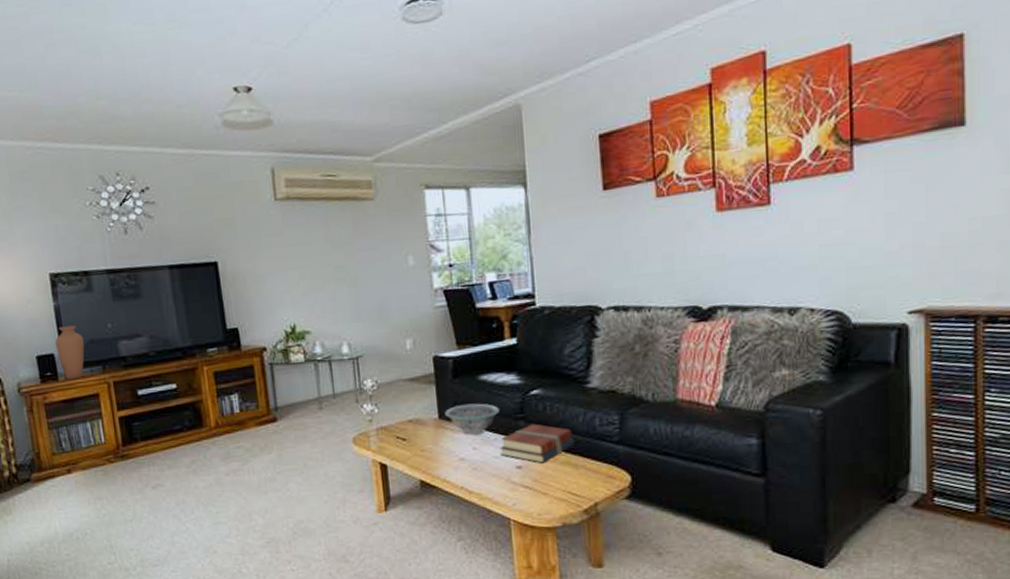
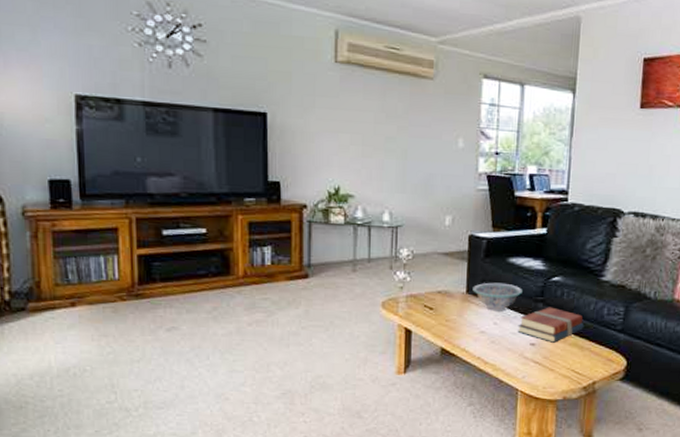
vase: present [55,325,85,380] -> none [72,152,107,210]

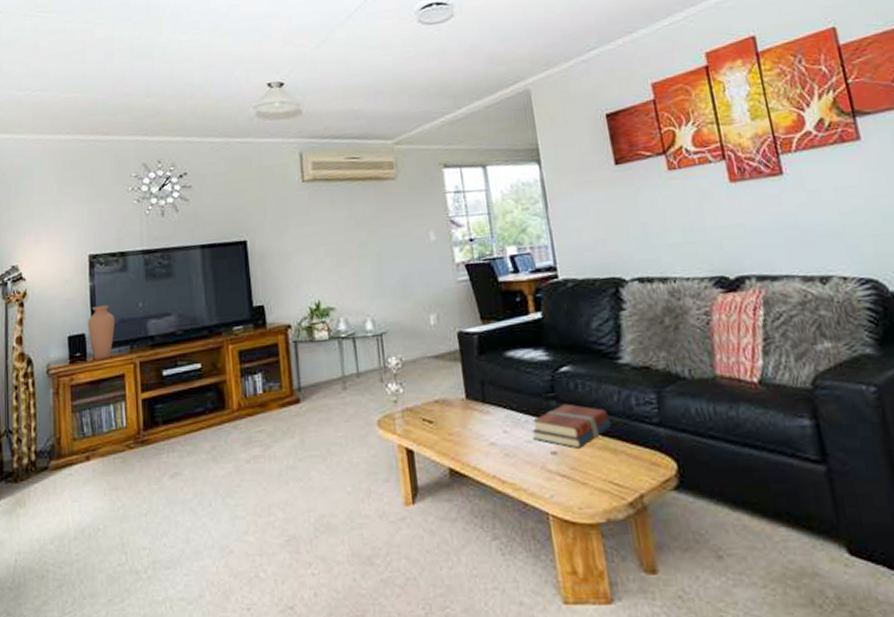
vase: none [72,152,107,210] -> present [87,305,115,361]
decorative bowl: present [472,282,524,311] -> none [472,381,530,417]

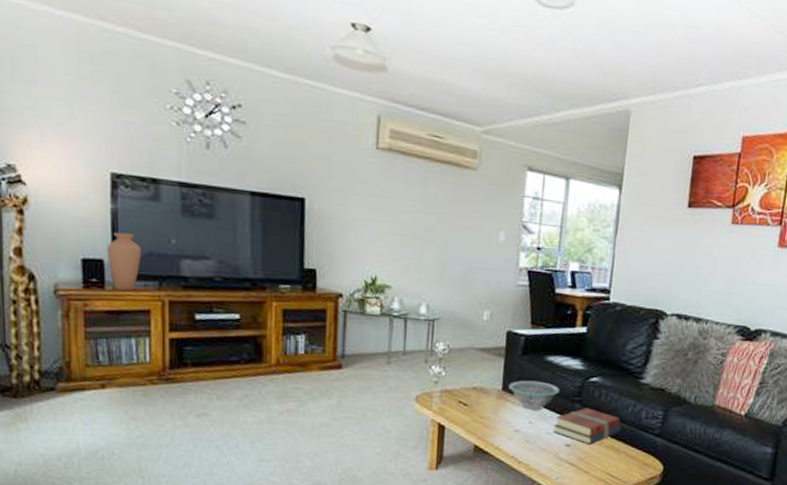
decorative bowl: none [472,381,530,417] -> present [508,380,561,411]

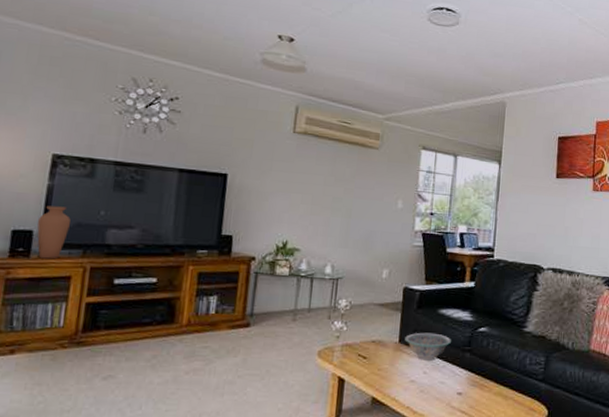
books: present [552,407,622,445] -> none [445,356,508,392]

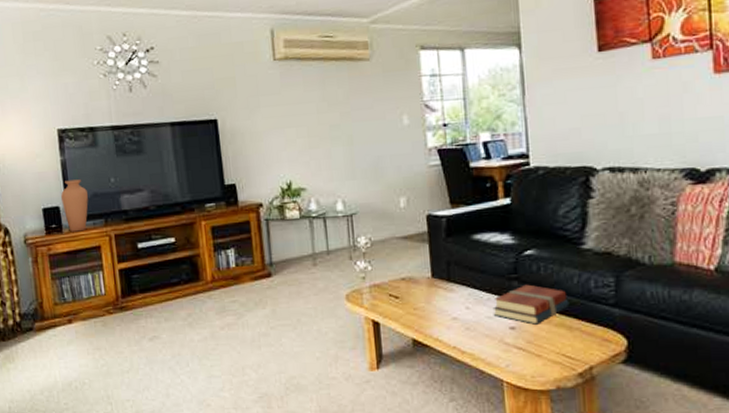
decorative bowl: present [405,332,452,361] -> none [438,262,494,295]
books: none [445,356,508,392] -> present [492,284,570,325]

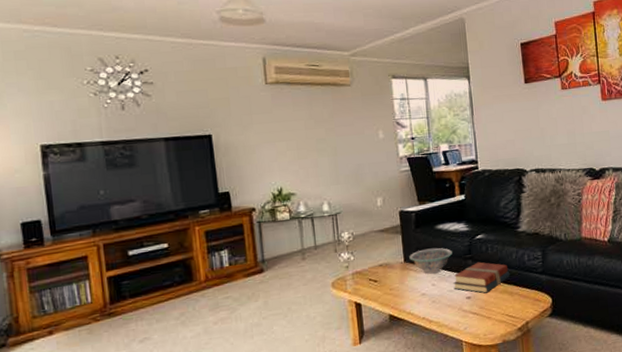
vase: present [60,179,88,232] -> none [42,193,75,245]
decorative bowl: none [438,262,494,295] -> present [409,247,454,274]

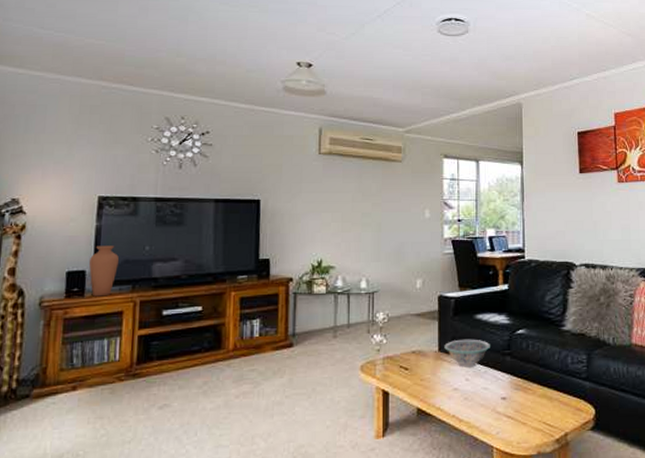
vase: none [42,193,75,245] -> present [88,245,119,297]
books: present [453,262,510,294] -> none [488,359,551,395]

